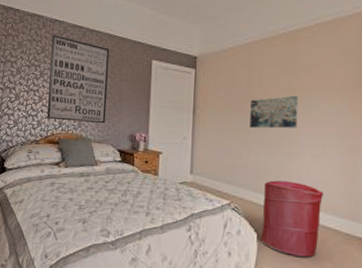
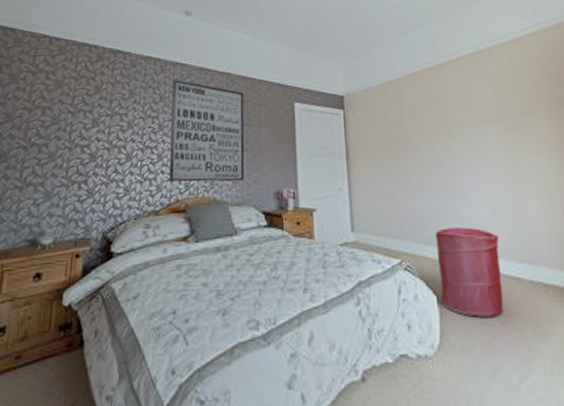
wall art: present [250,95,299,129] -> none [407,131,459,170]

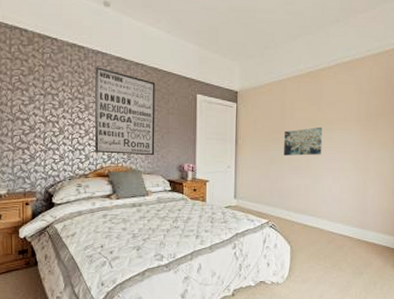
wall art: none [407,131,459,170] -> present [284,126,323,156]
laundry hamper: present [436,227,504,317] -> none [293,200,341,261]

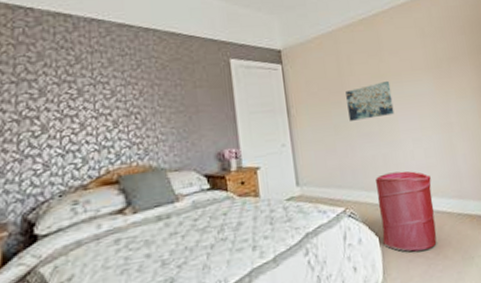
wall art: present [94,67,155,156] -> none [89,38,182,152]
laundry hamper: none [293,200,341,261] -> present [376,171,437,252]

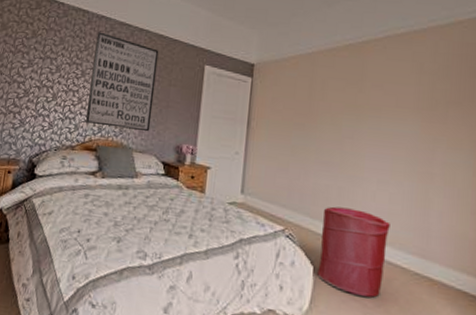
wall art: none [89,38,182,152] -> present [85,32,159,132]
wall art: present [346,80,395,121] -> none [310,112,365,150]

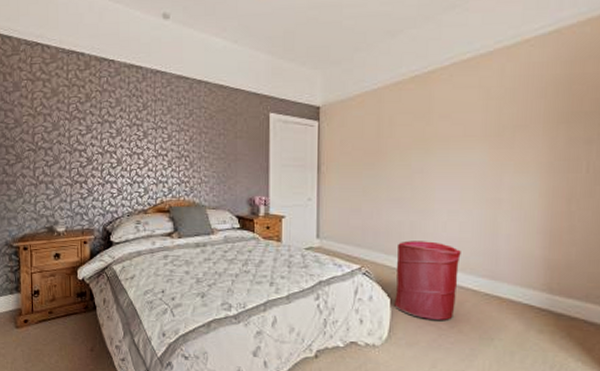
wall art: present [85,32,159,132] -> none [154,88,221,188]

